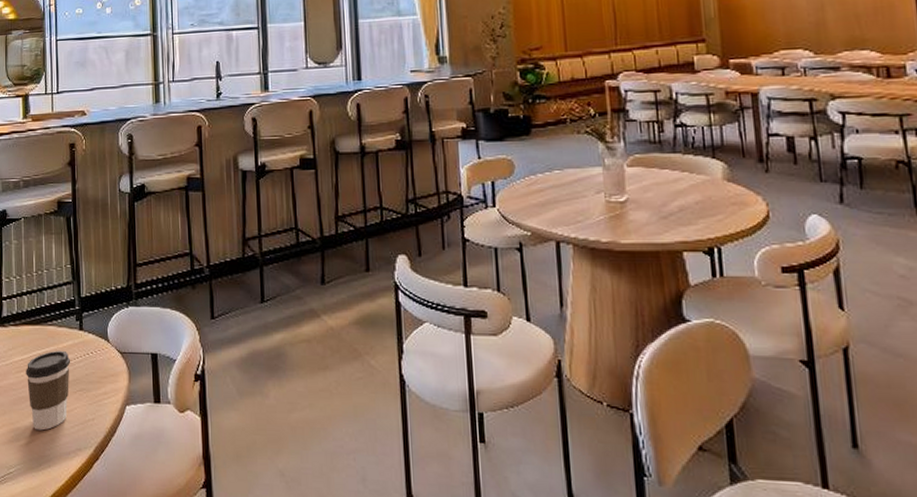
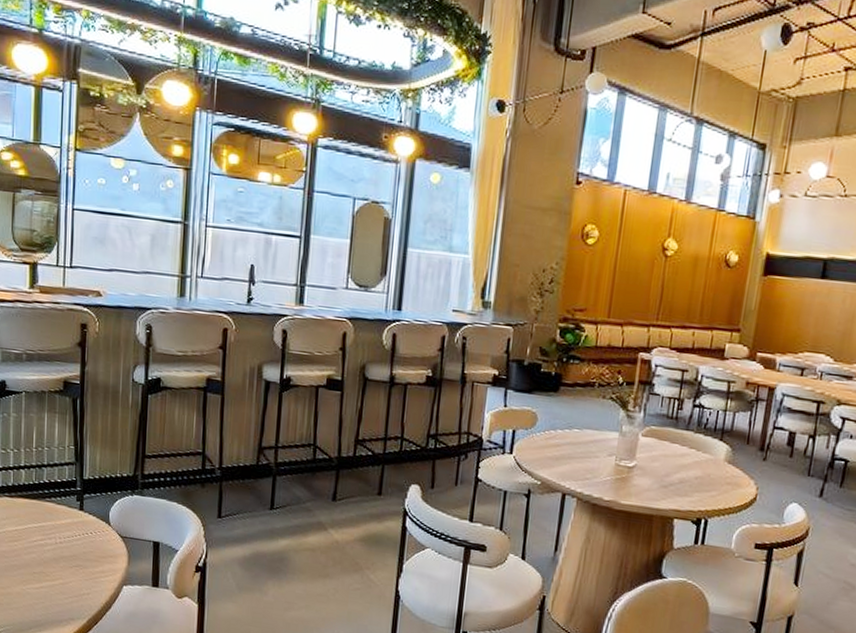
coffee cup: present [26,350,71,431] -> none [20,526,69,598]

